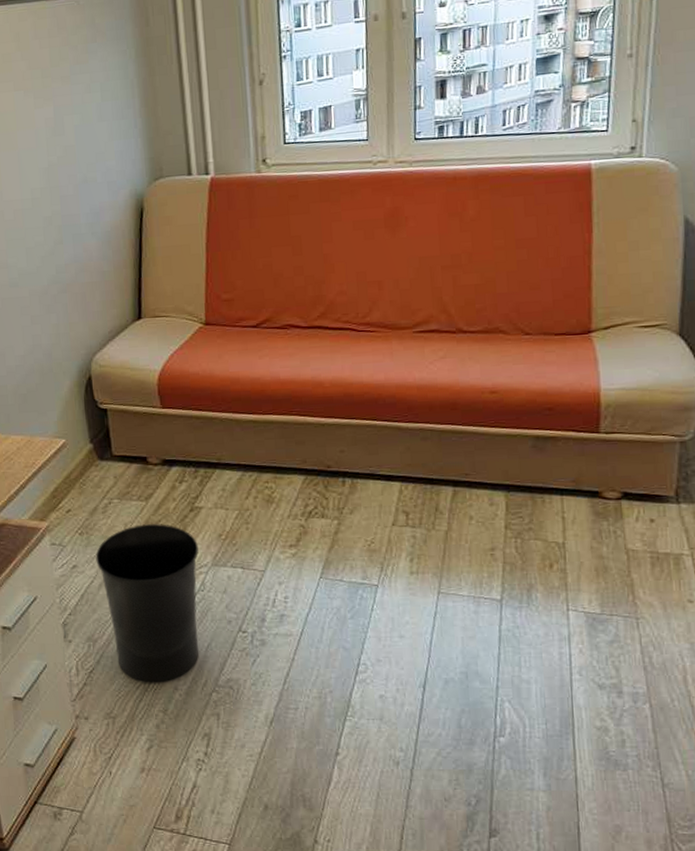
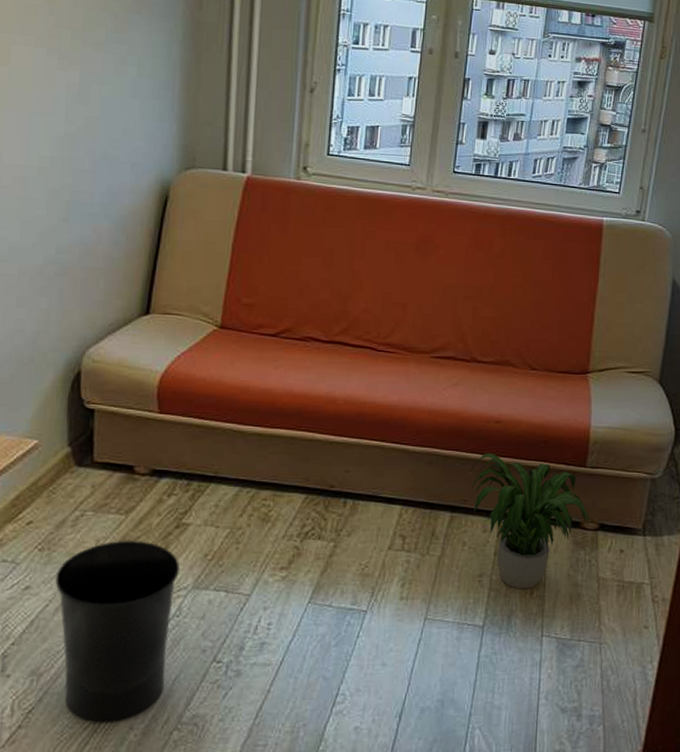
potted plant: none [469,424,610,563] -> present [470,452,589,589]

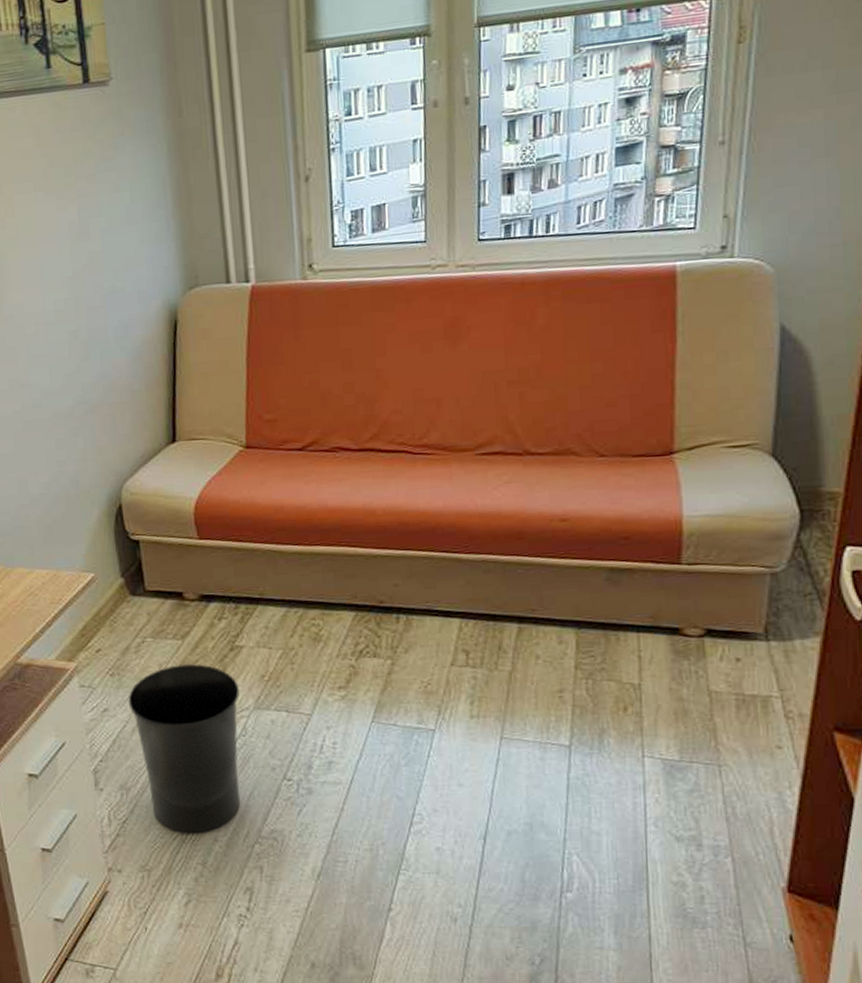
potted plant: present [470,452,589,589] -> none [536,555,691,706]

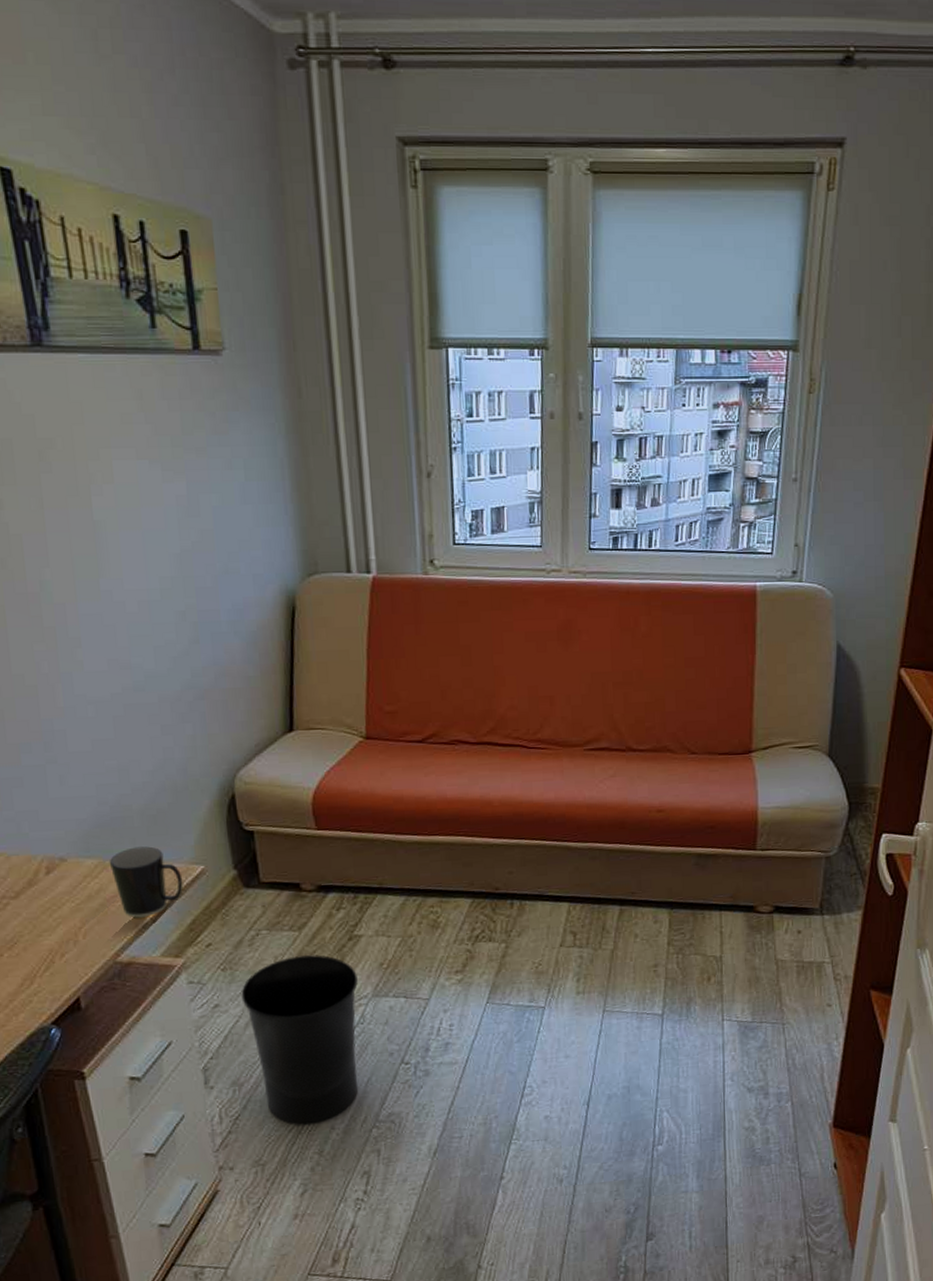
mug: none [10,554,76,623] -> present [109,846,184,918]

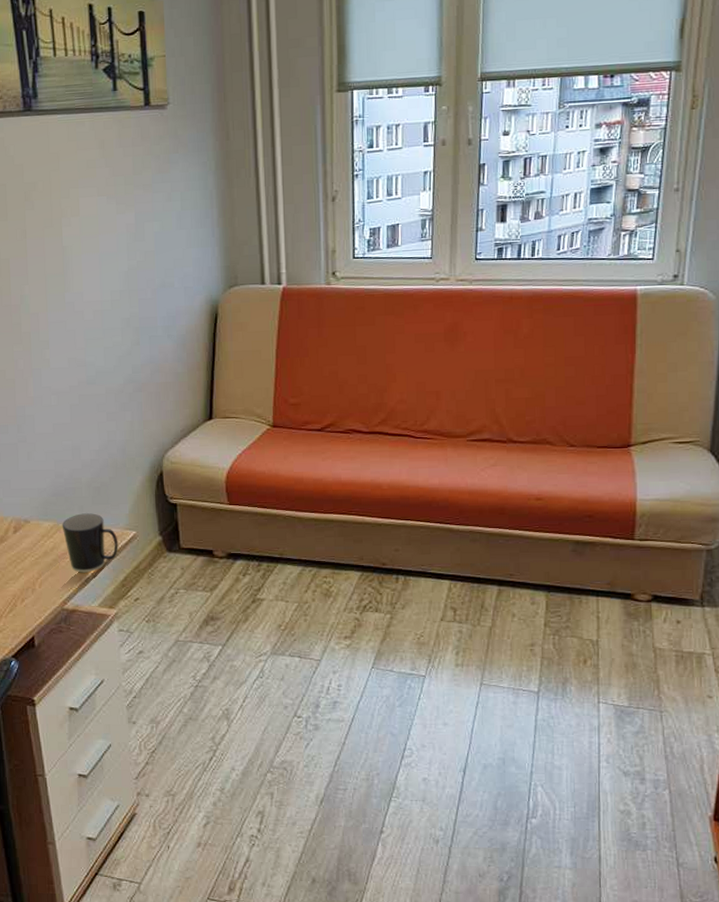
waste bin: present [241,955,359,1125] -> none [161,614,259,763]

